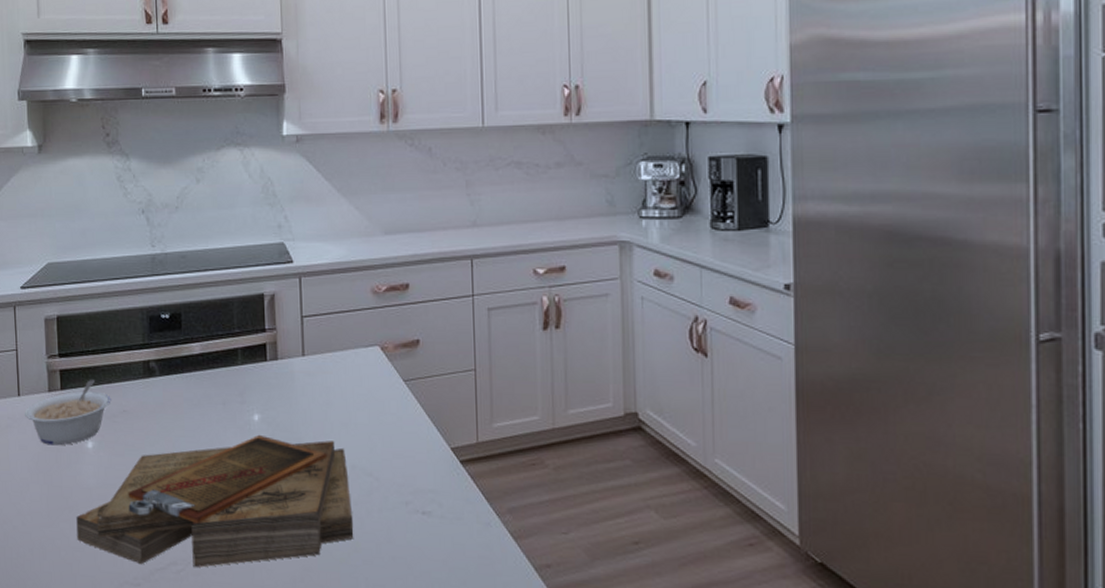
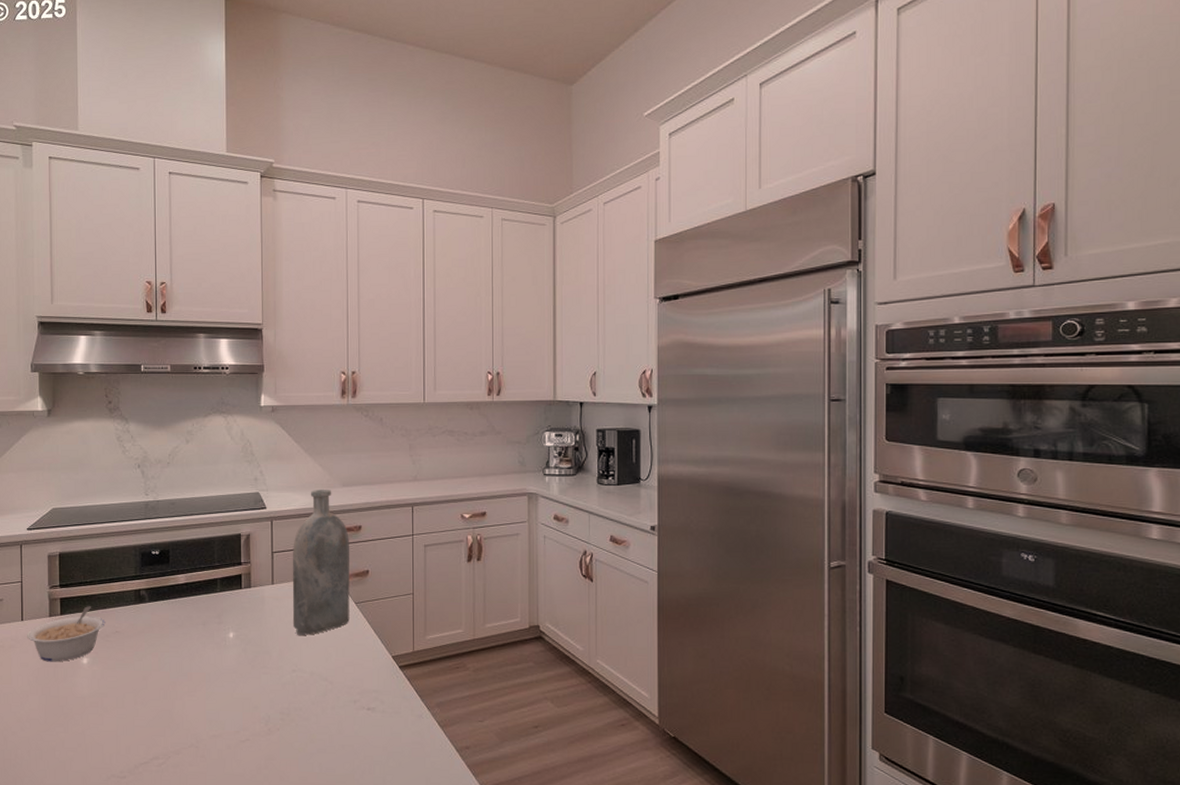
clipboard: present [76,434,354,568] -> none [70,649,311,761]
bottle: none [326,237,398,420] -> present [292,488,350,635]

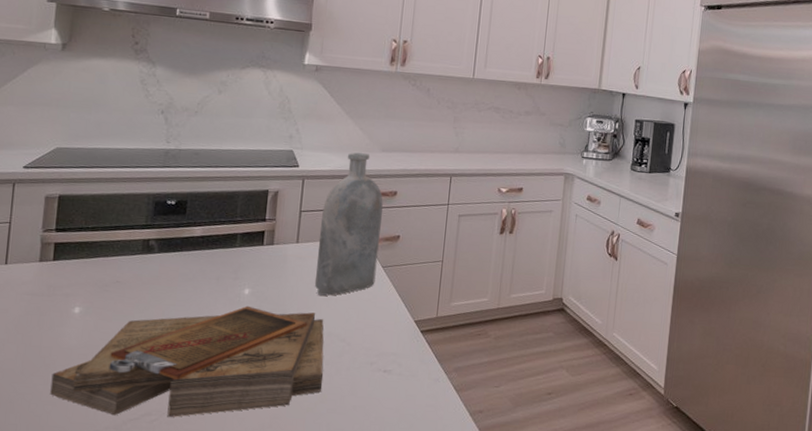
legume: present [27,606,106,662] -> none [10,253,106,310]
clipboard: none [70,649,311,761] -> present [50,305,324,418]

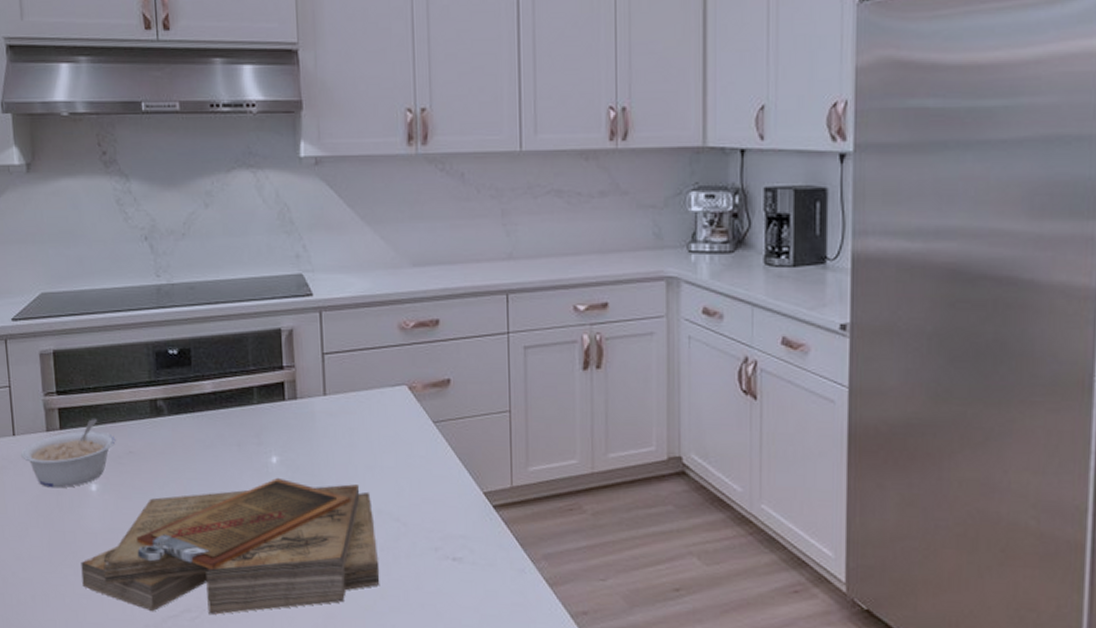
legume: none [10,253,106,310] -> present [21,419,116,489]
bottle: present [314,152,383,296] -> none [349,269,427,462]

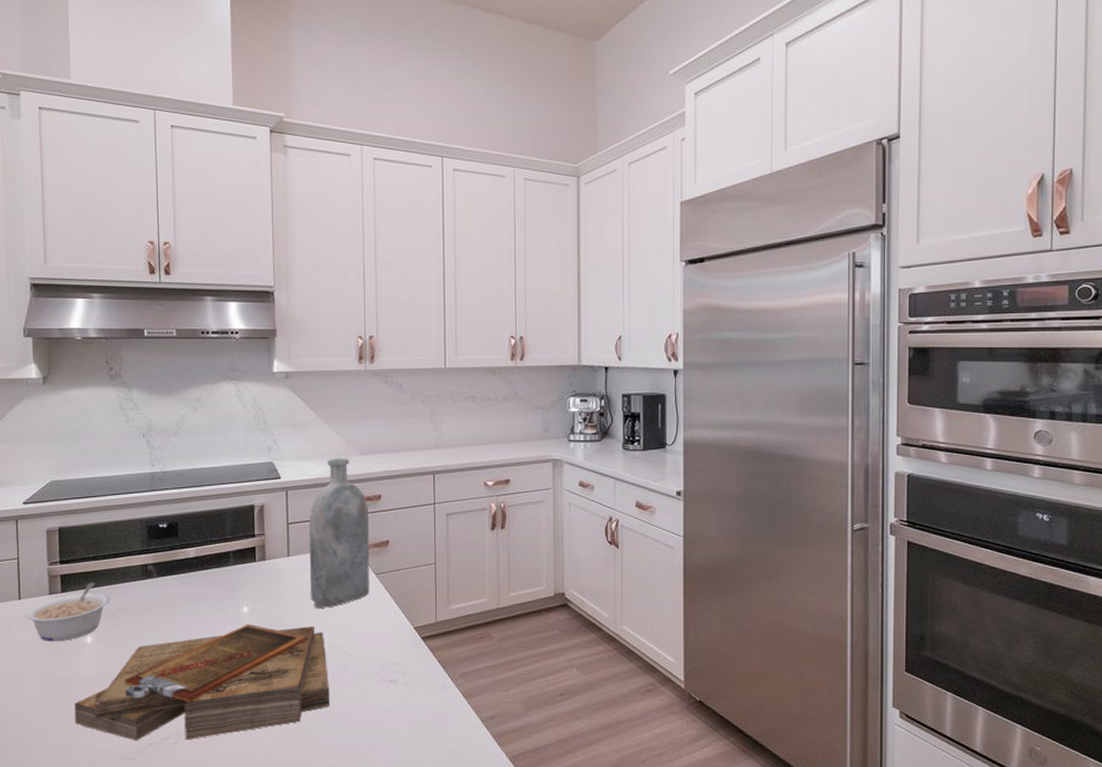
bottle: none [349,269,427,462] -> present [309,457,370,608]

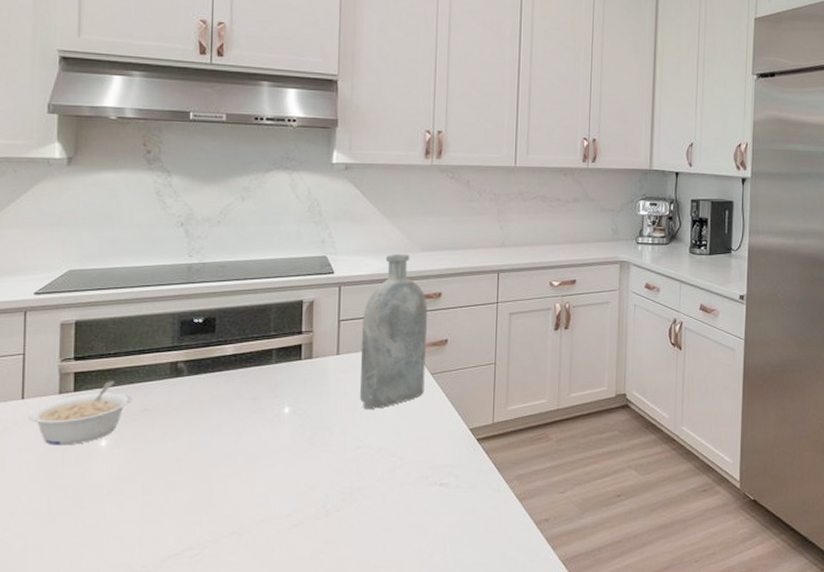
clipboard: present [74,623,330,741] -> none [81,425,376,553]

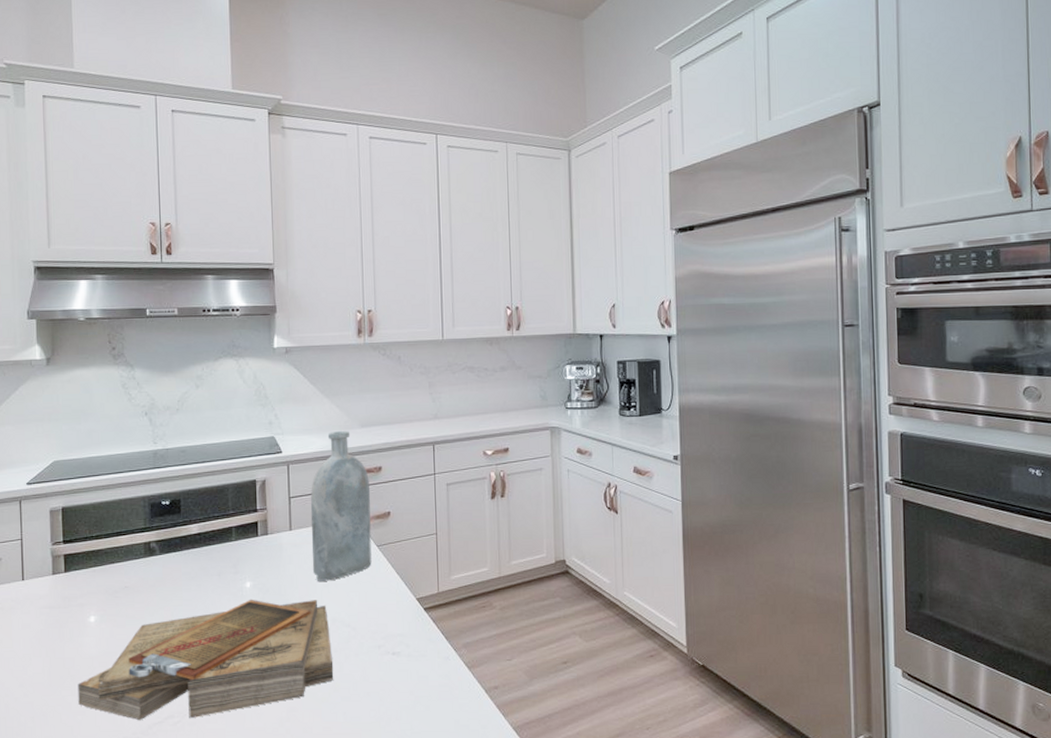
legume: present [28,381,132,446] -> none [28,562,114,622]
clipboard: none [81,425,376,553] -> present [78,599,334,721]

